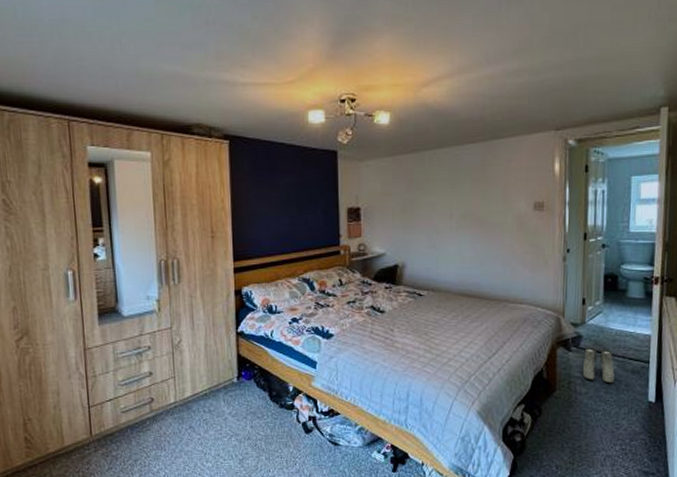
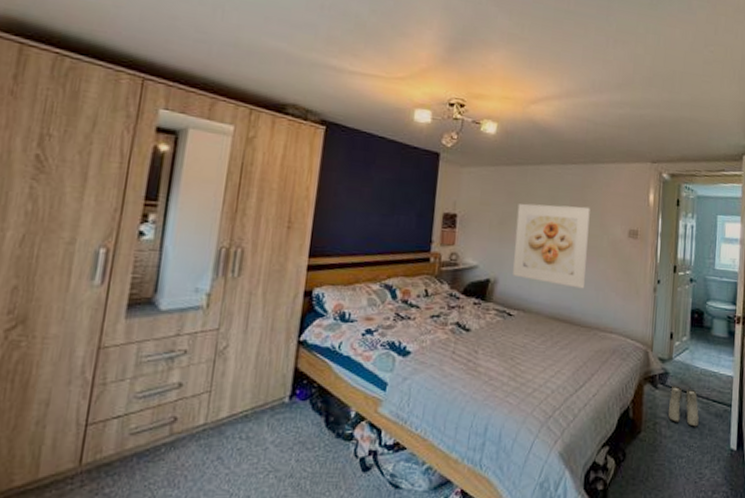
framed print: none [418,185,492,265] -> present [513,203,590,289]

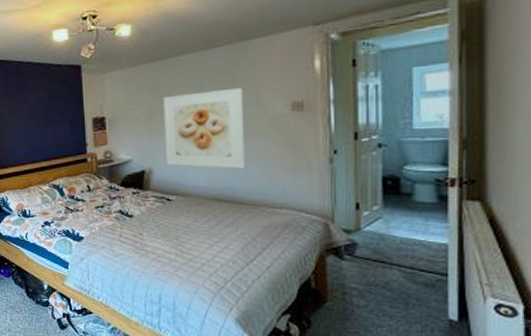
boots: present [668,385,699,427] -> none [359,256,402,297]

